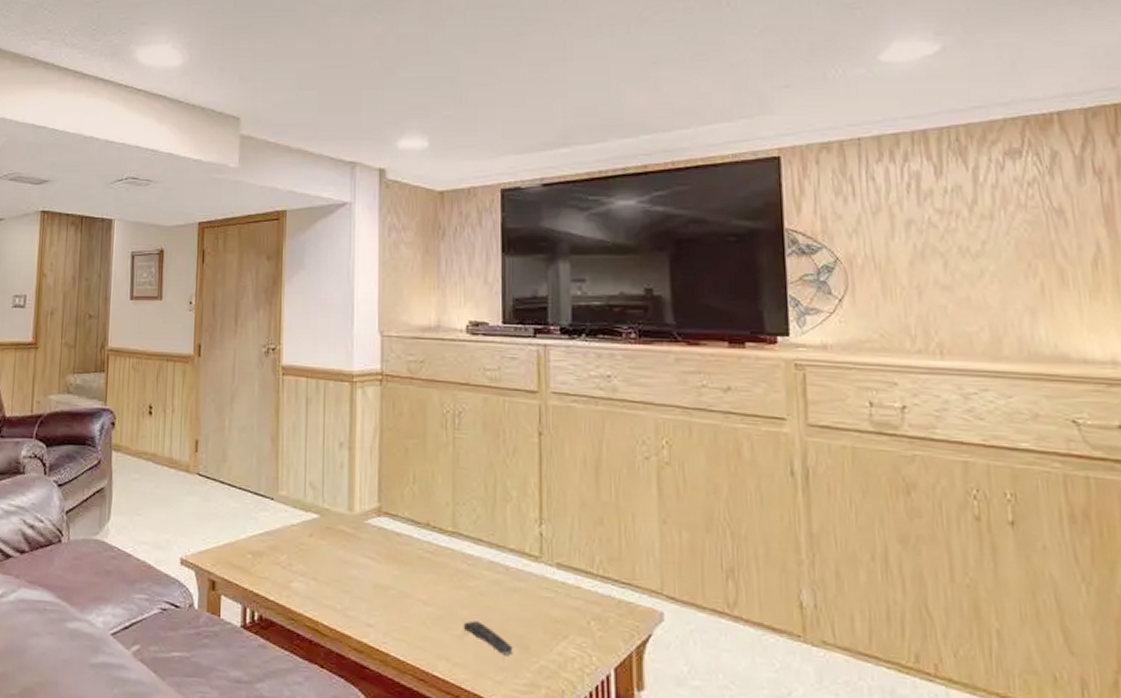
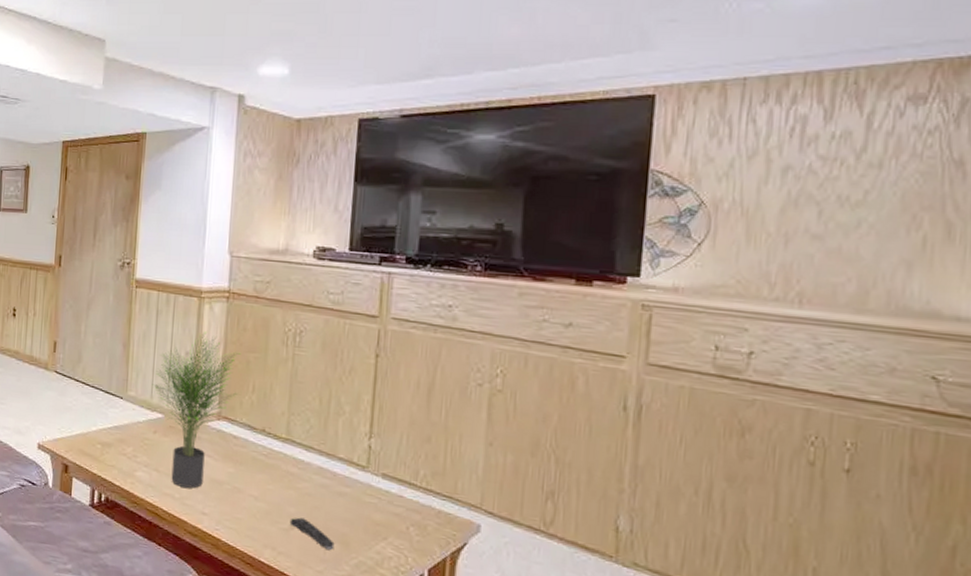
potted plant: none [305,419,398,597] -> present [152,332,240,488]

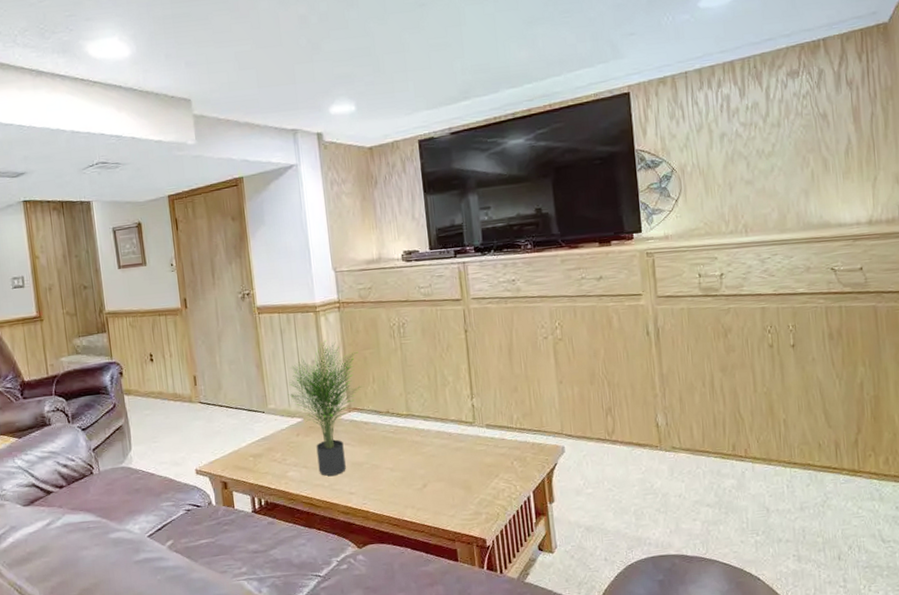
remote control: present [289,517,335,551] -> none [421,476,460,497]

